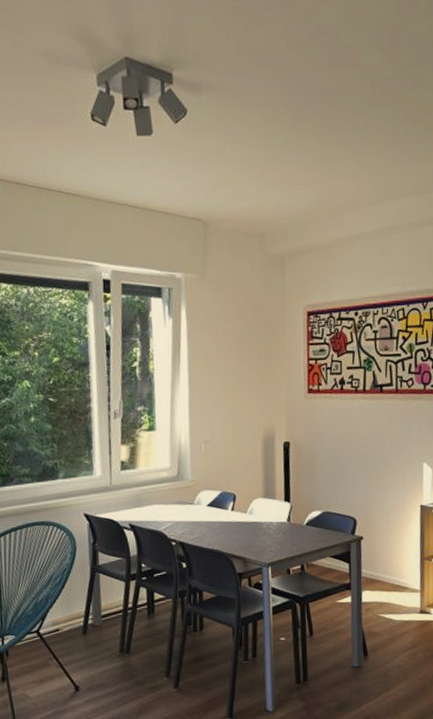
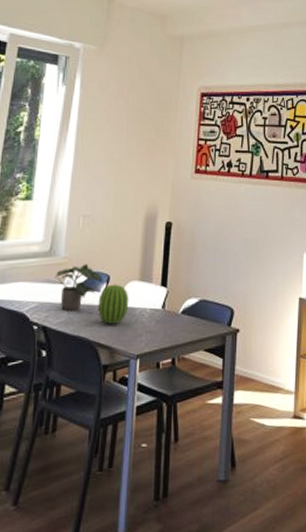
potted plant: none [185,485,230,528] -> present [54,264,103,312]
fruit: none [227,502,256,538] -> present [98,284,129,324]

